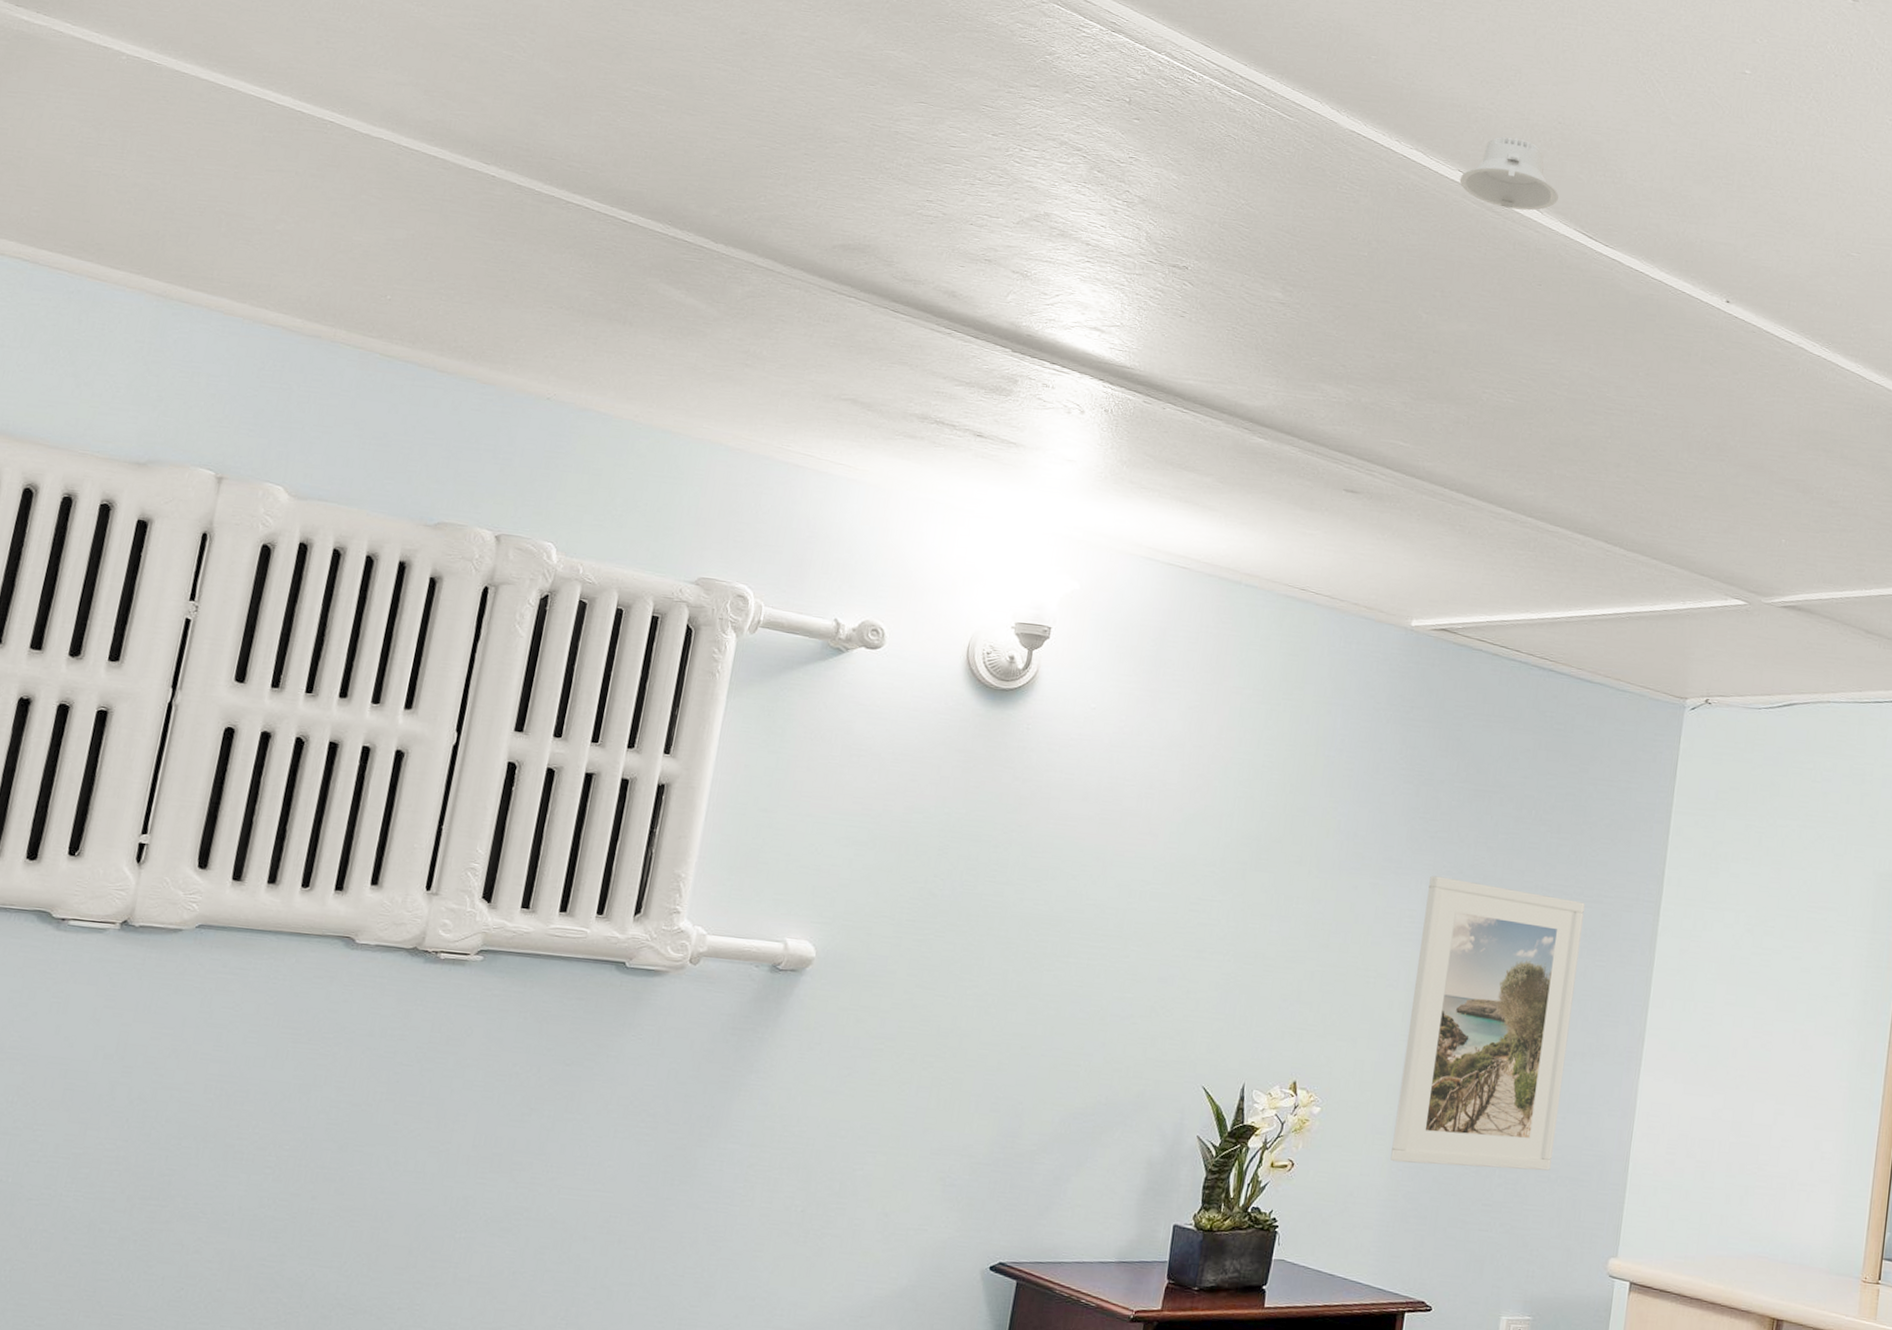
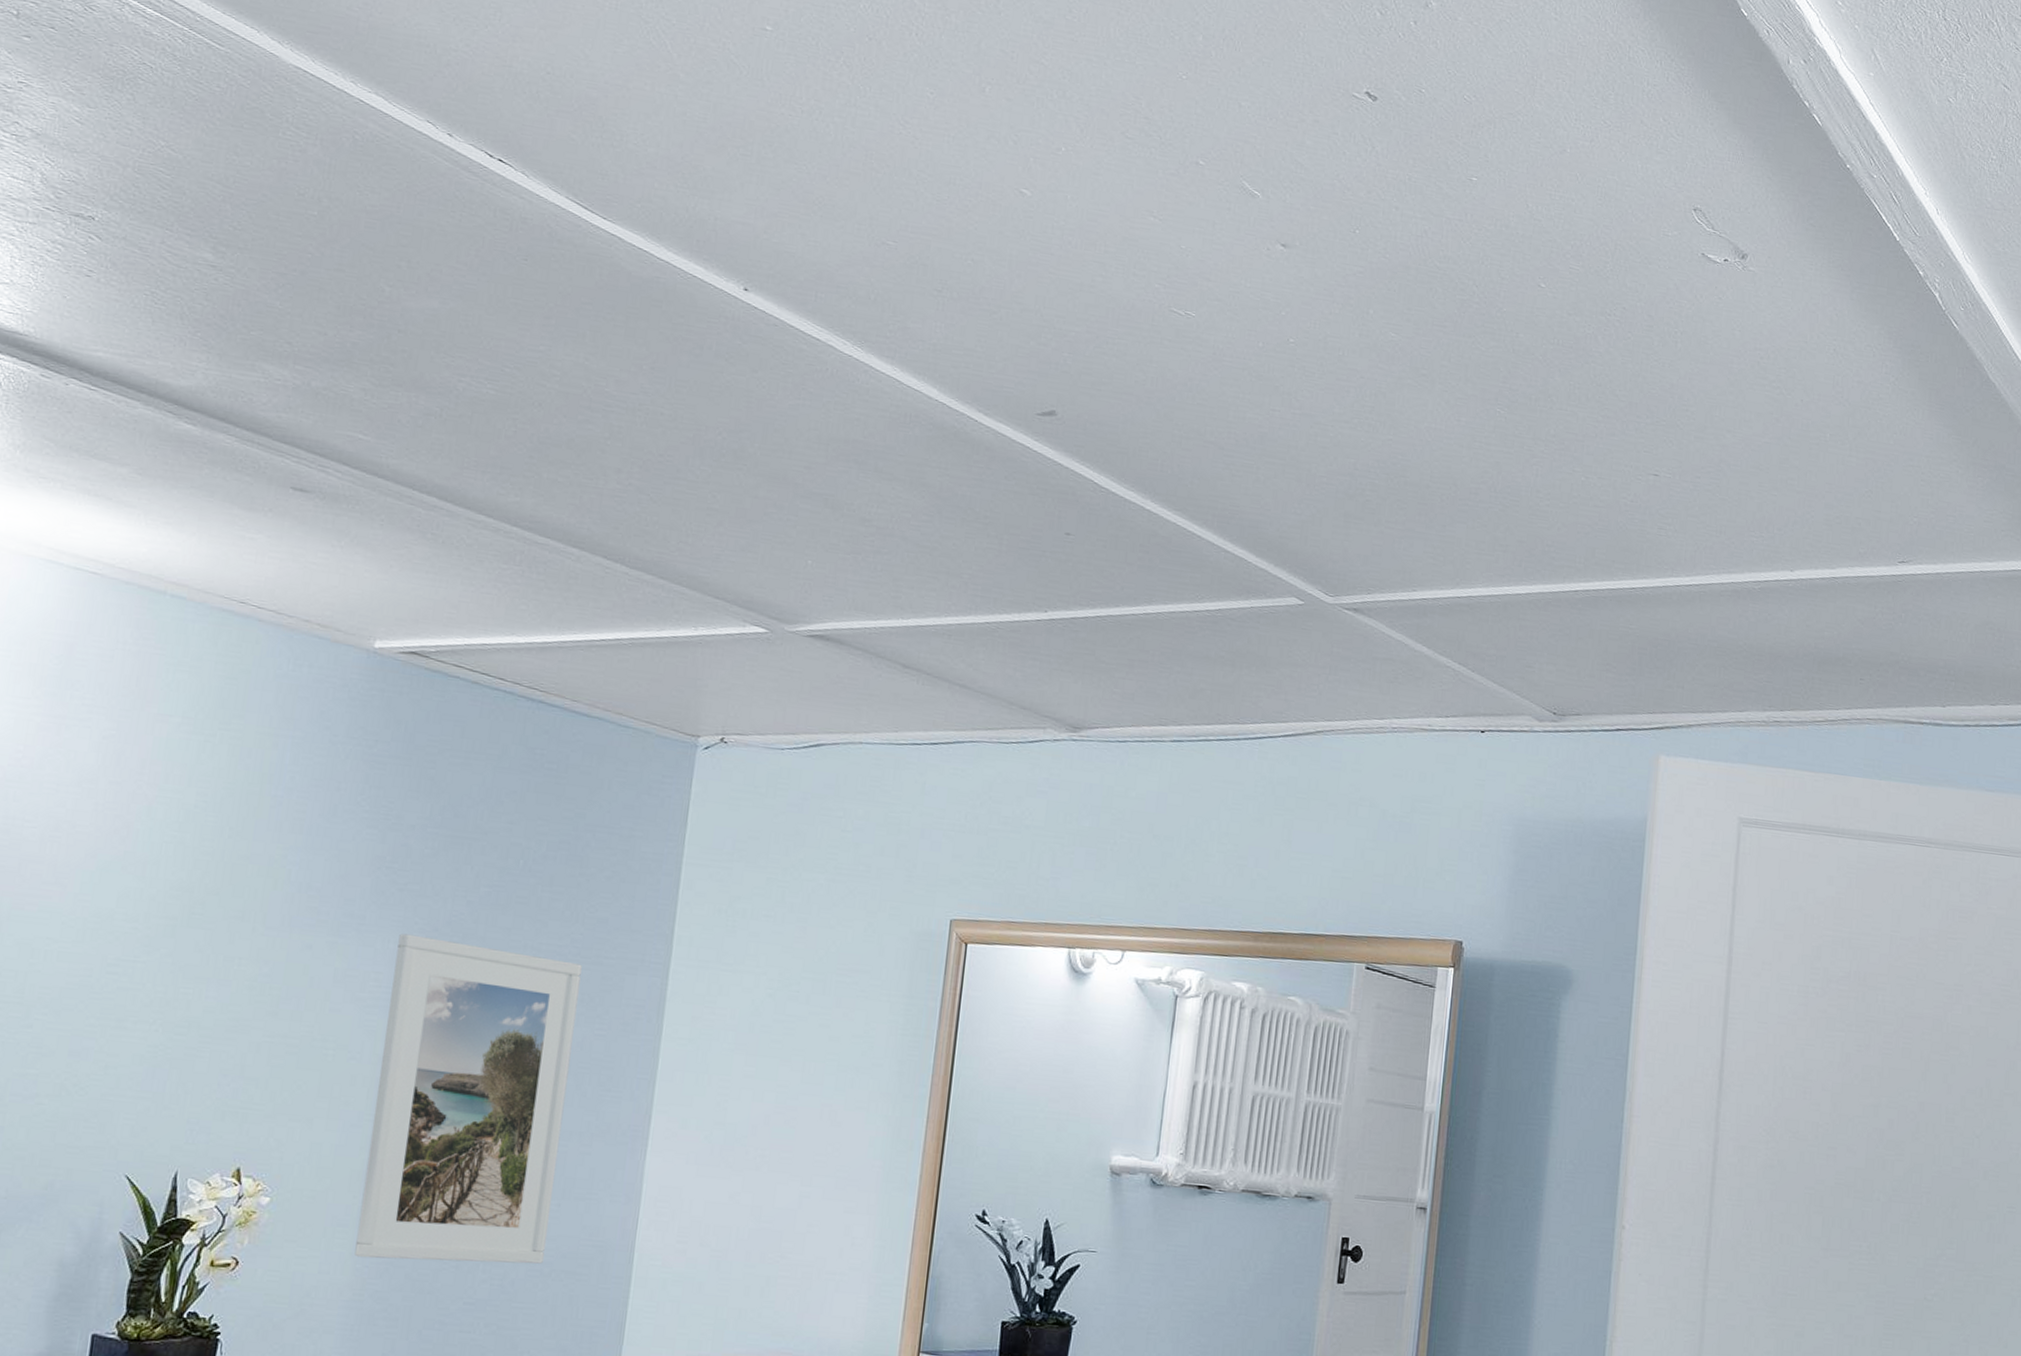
recessed light: present [1459,136,1559,211] -> none [428,84,547,173]

